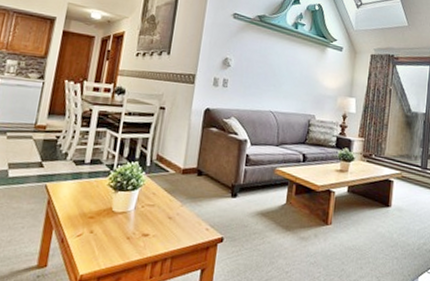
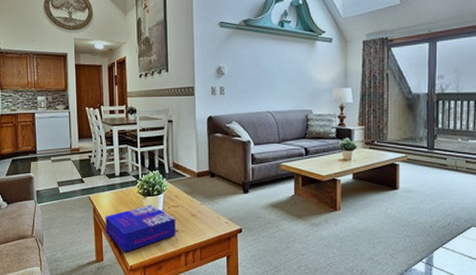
board game: none [57,201,148,258] -> present [105,205,176,252]

